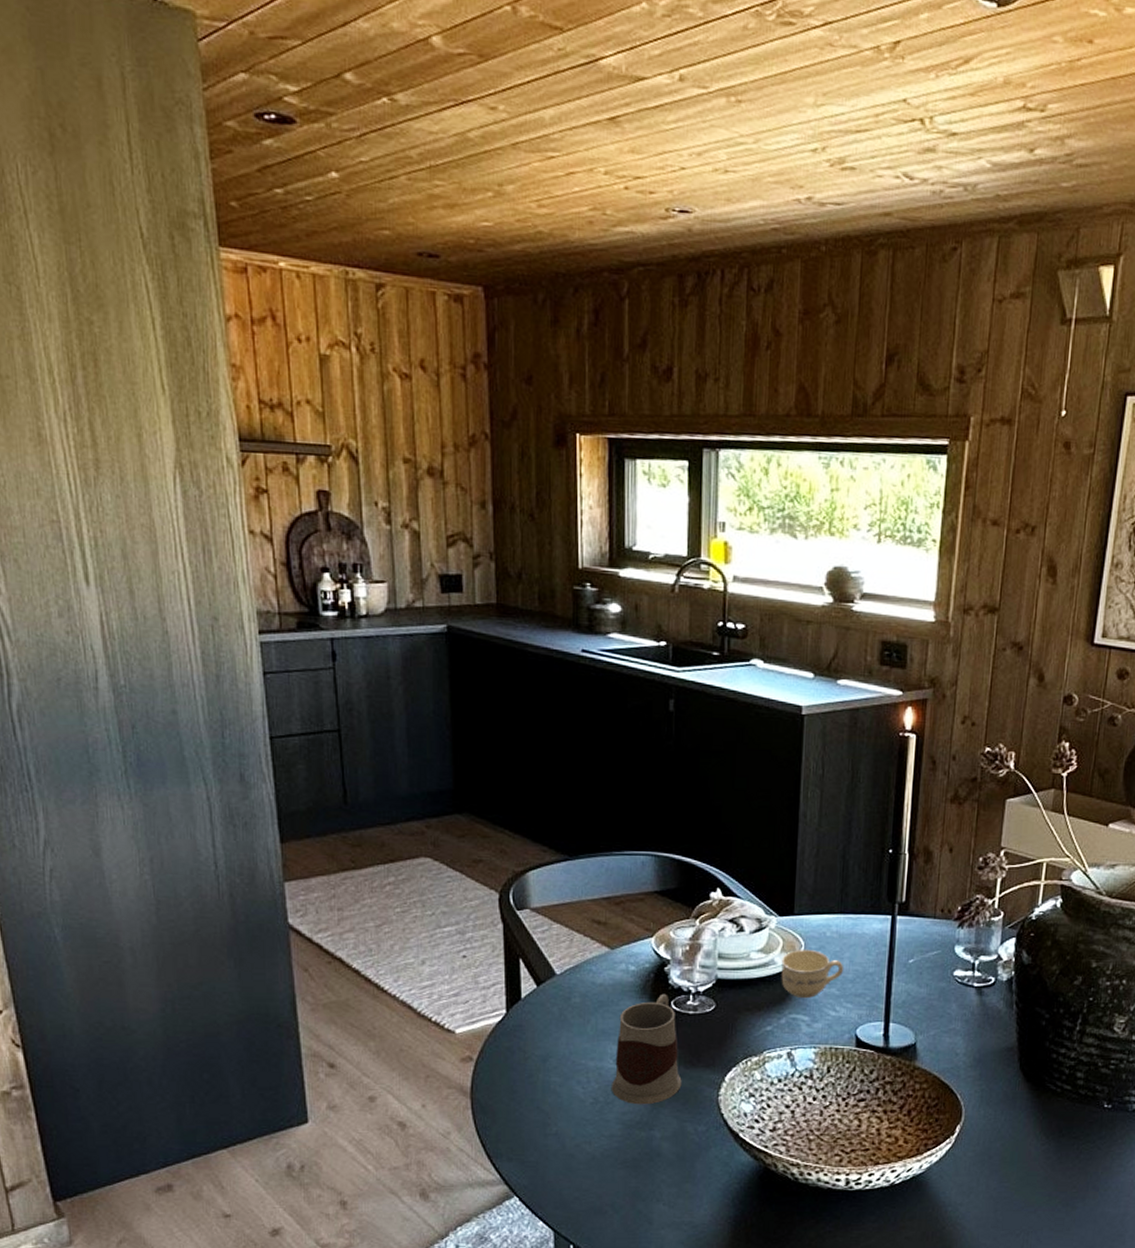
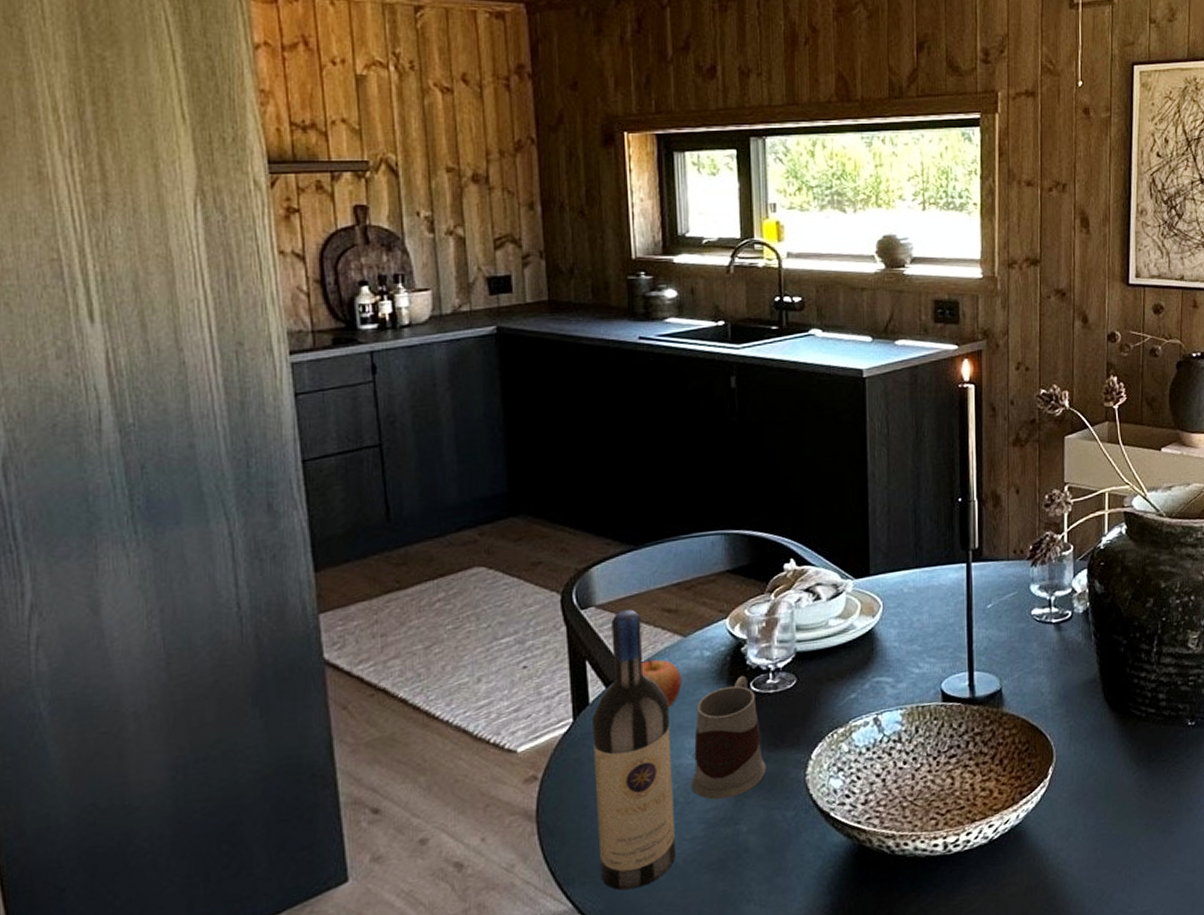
wine bottle: none [523,916,595,1172] -> present [591,609,677,891]
apple: none [571,965,607,1014] -> present [642,659,681,709]
cup: present [781,950,844,999] -> none [861,608,924,660]

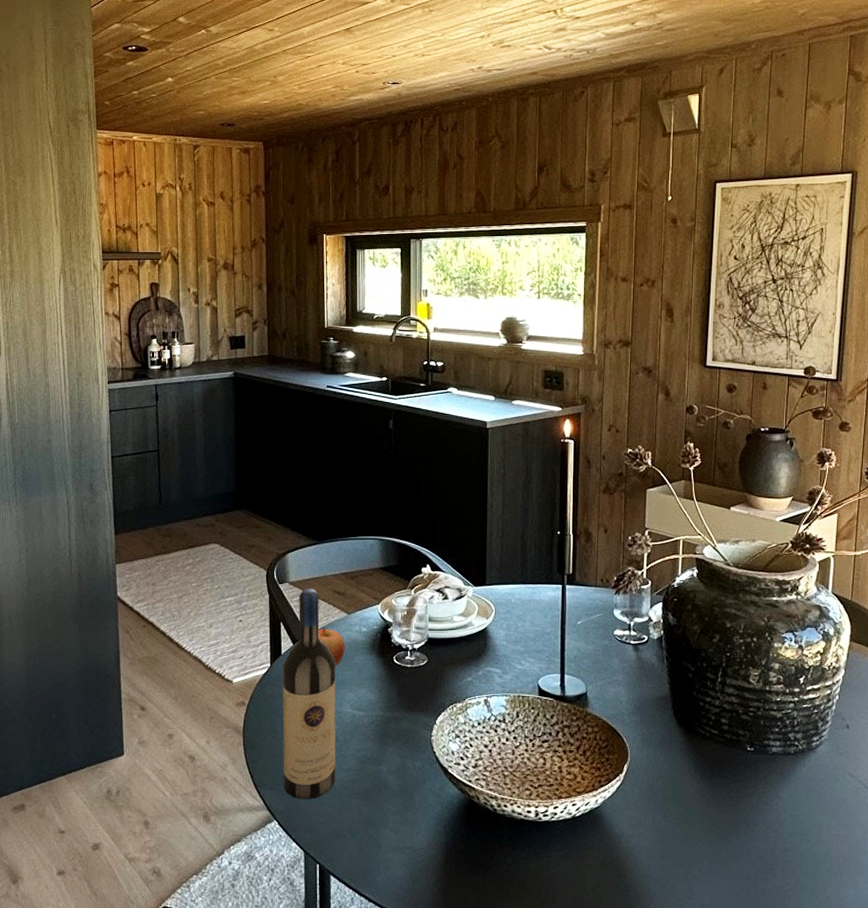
mug: present [690,675,766,800] -> none [348,650,403,744]

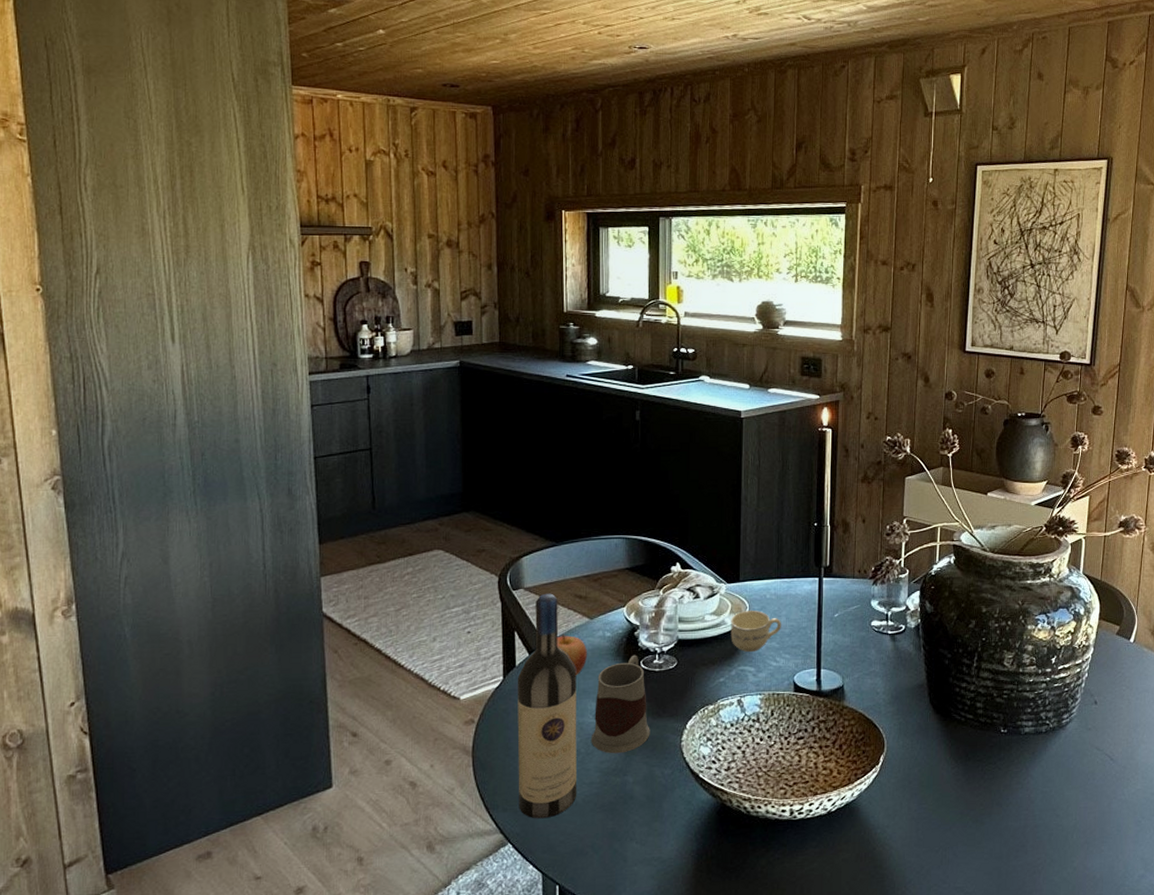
mug: none [348,650,403,744] -> present [590,655,650,754]
cup: none [477,614,527,655] -> present [730,610,782,653]

